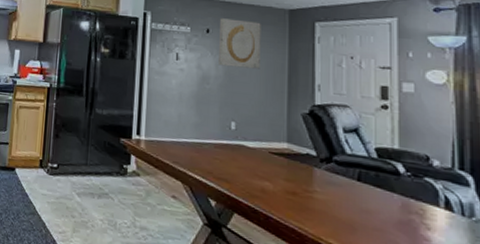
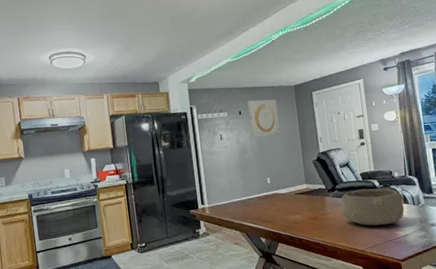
bowl: none [337,169,446,235] -> present [341,188,405,226]

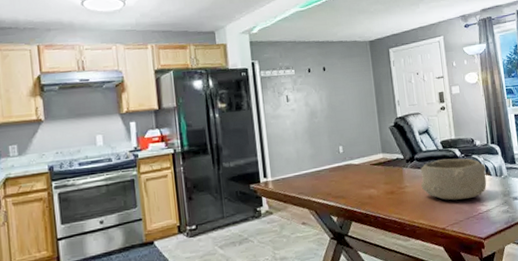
wall art: present [247,99,281,138] -> none [318,55,354,100]

